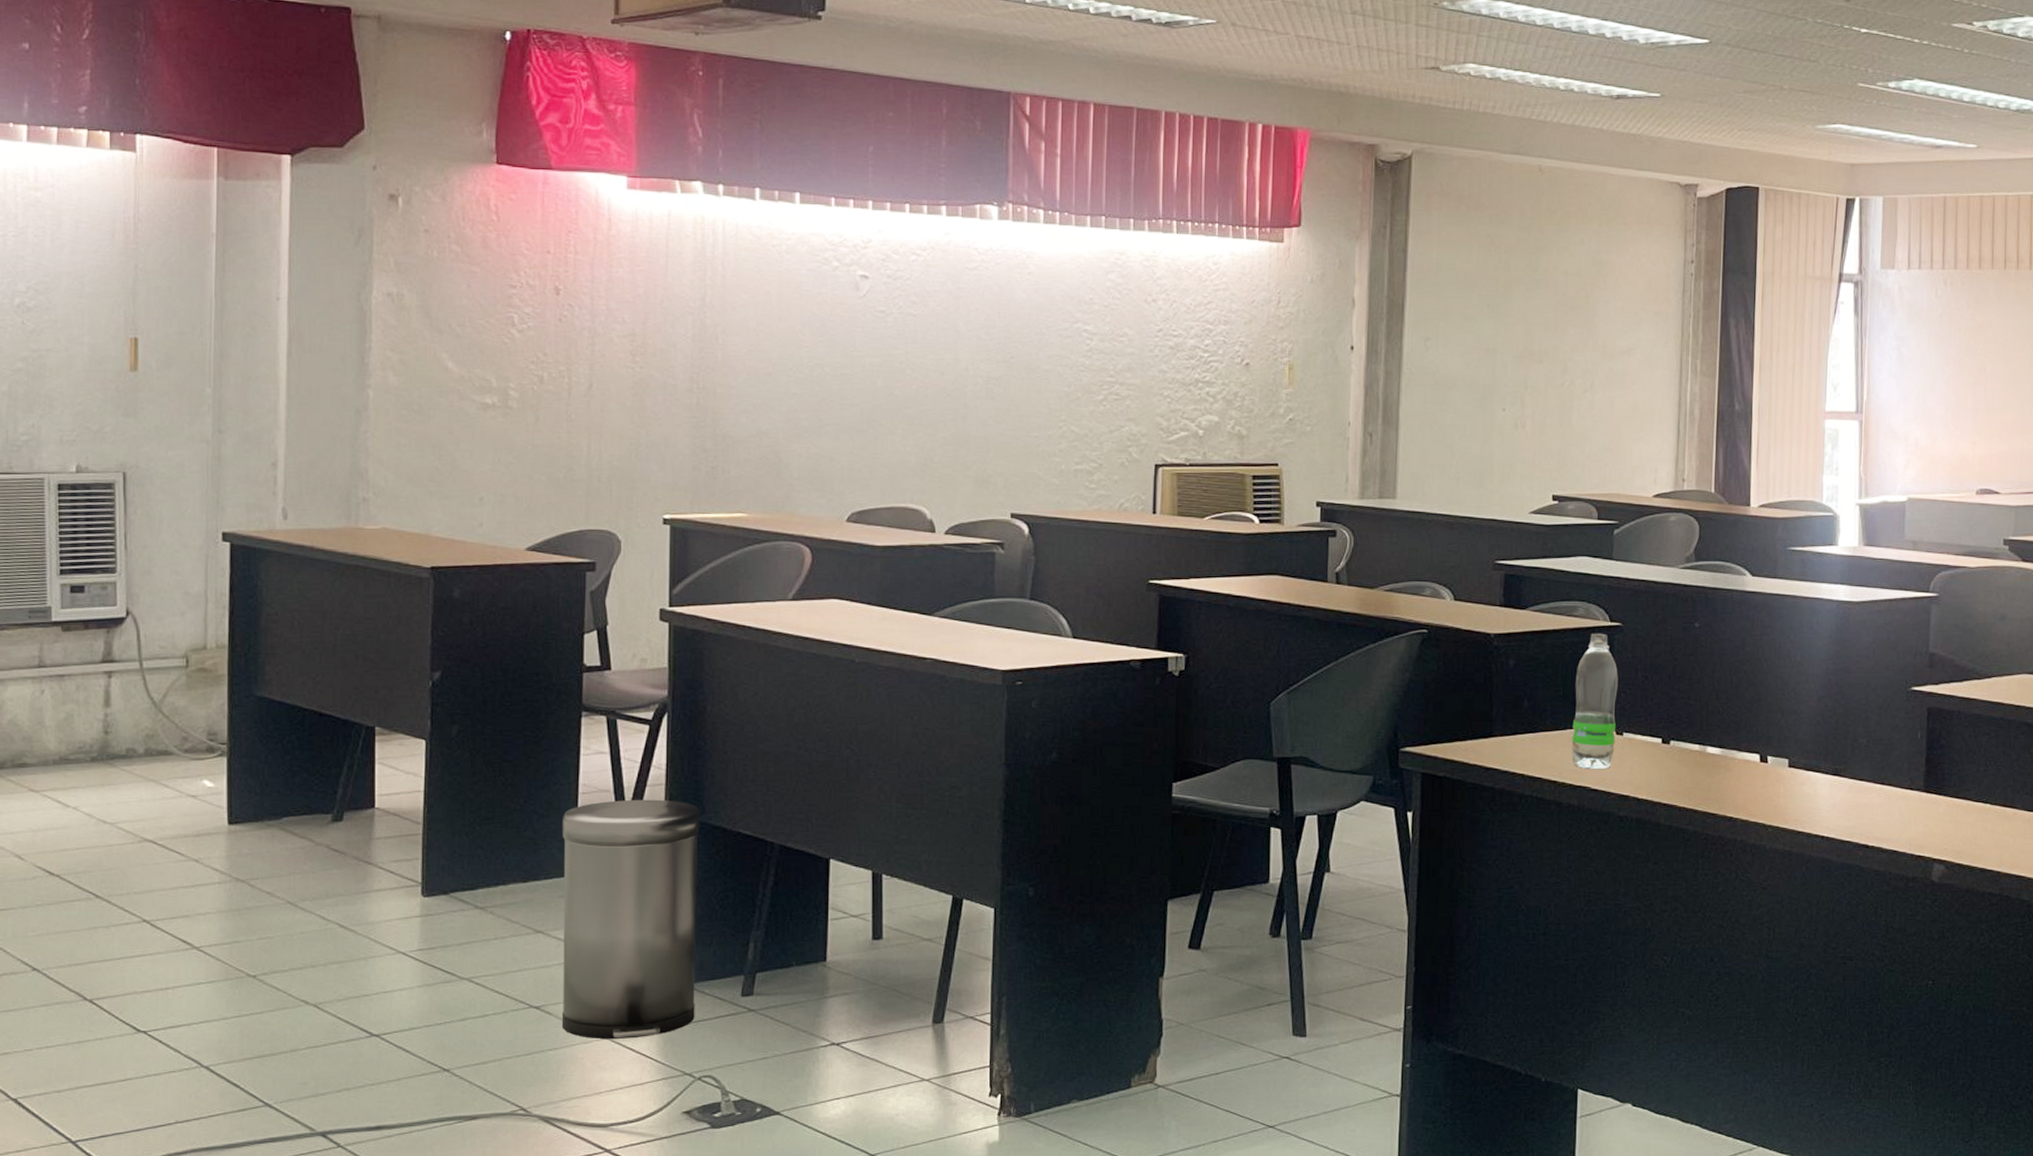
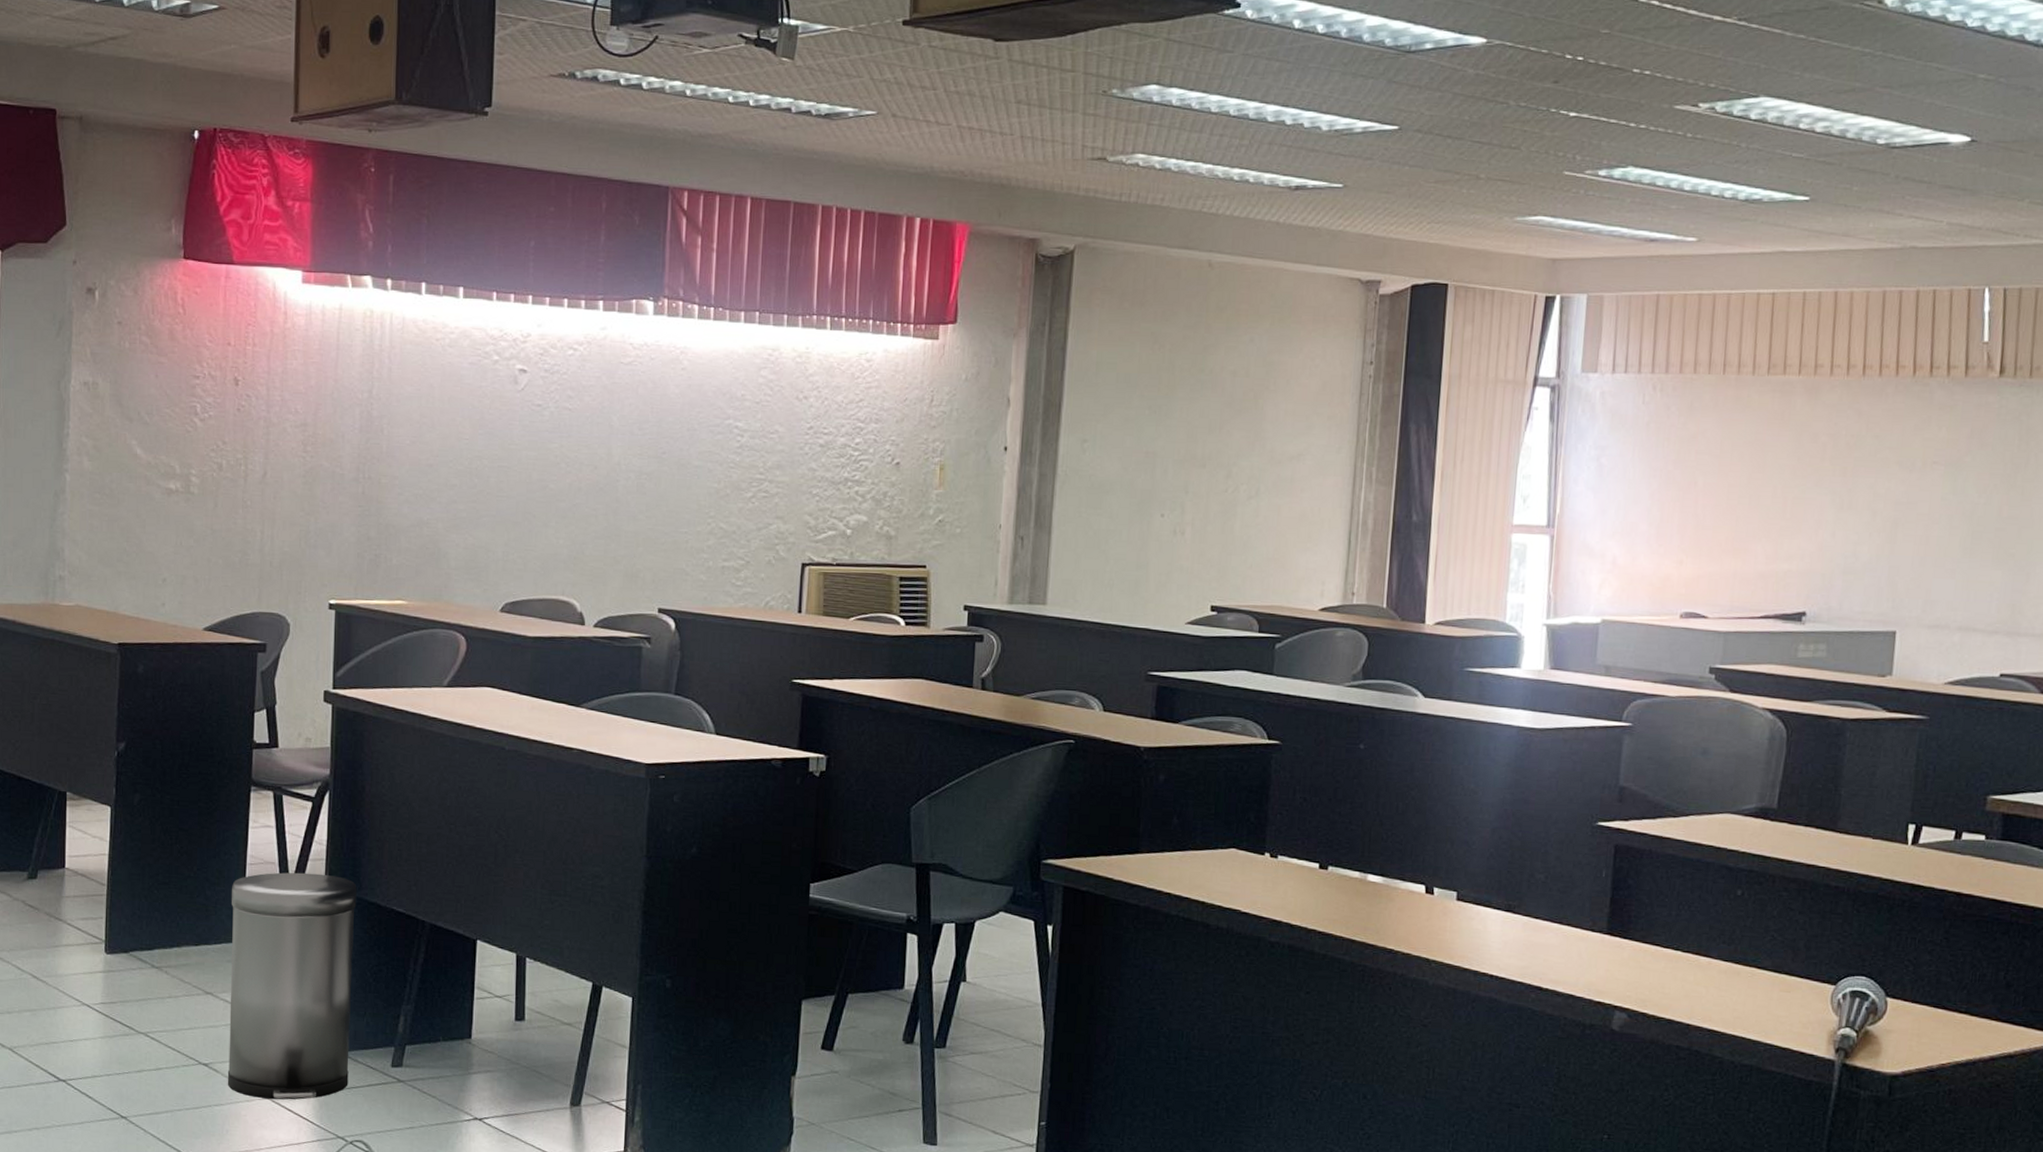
bottle: present [1572,633,1618,770] -> none [1222,750,1275,893]

